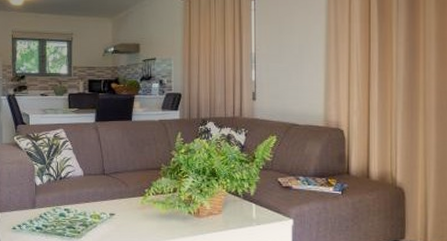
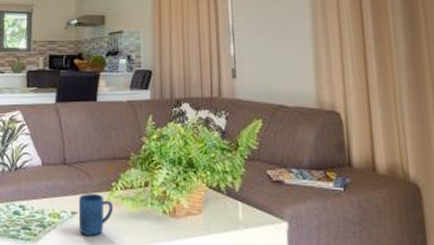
mug: none [116,199,146,232] -> present [78,194,113,236]

